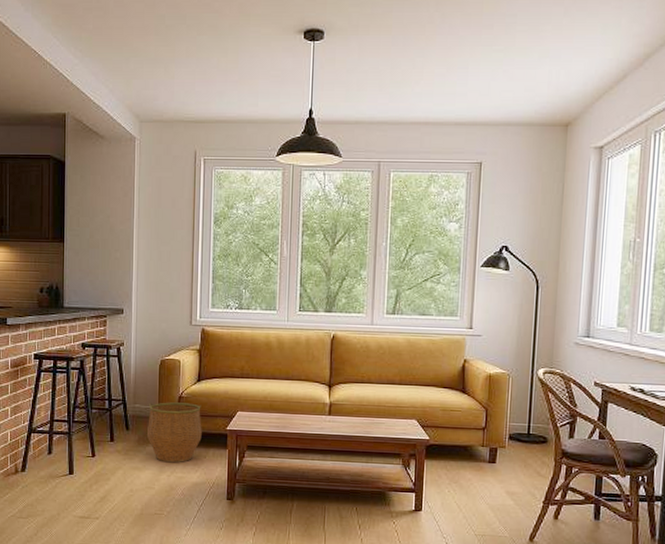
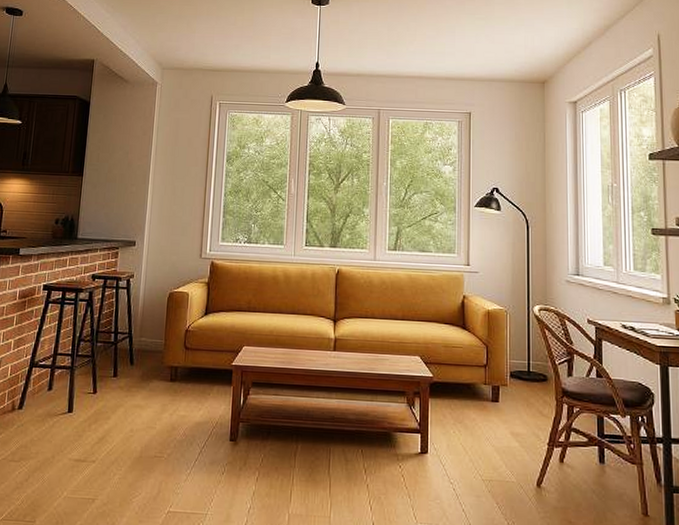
basket: present [146,402,202,463] -> none [150,336,208,401]

